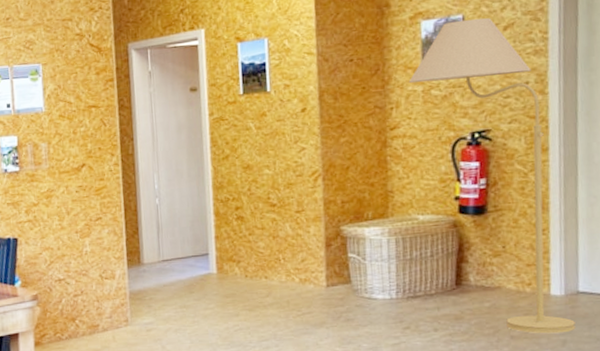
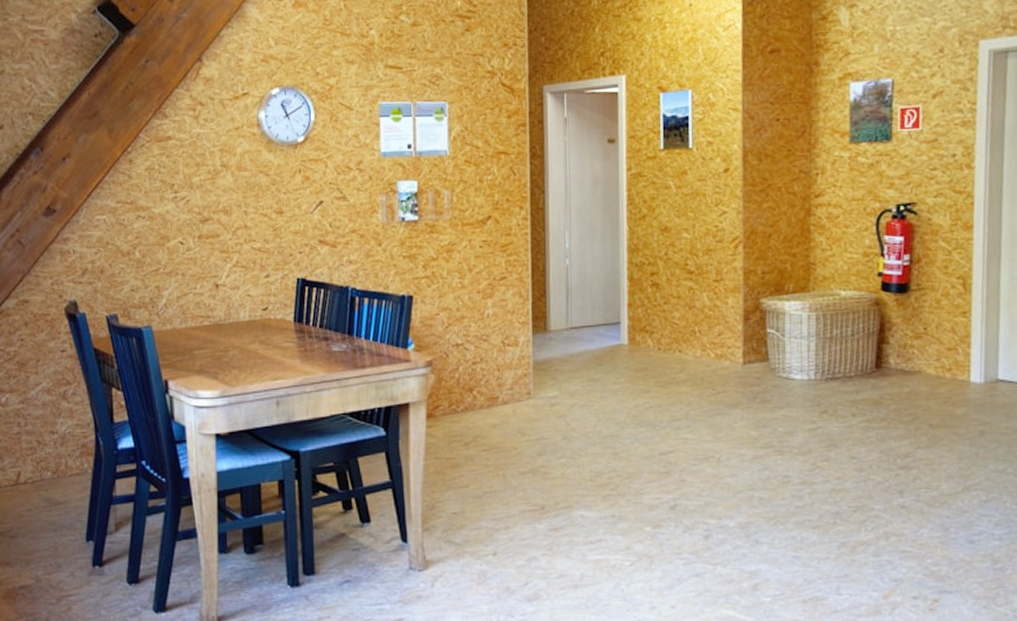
floor lamp: present [408,18,576,334] -> none [835,83,994,423]

